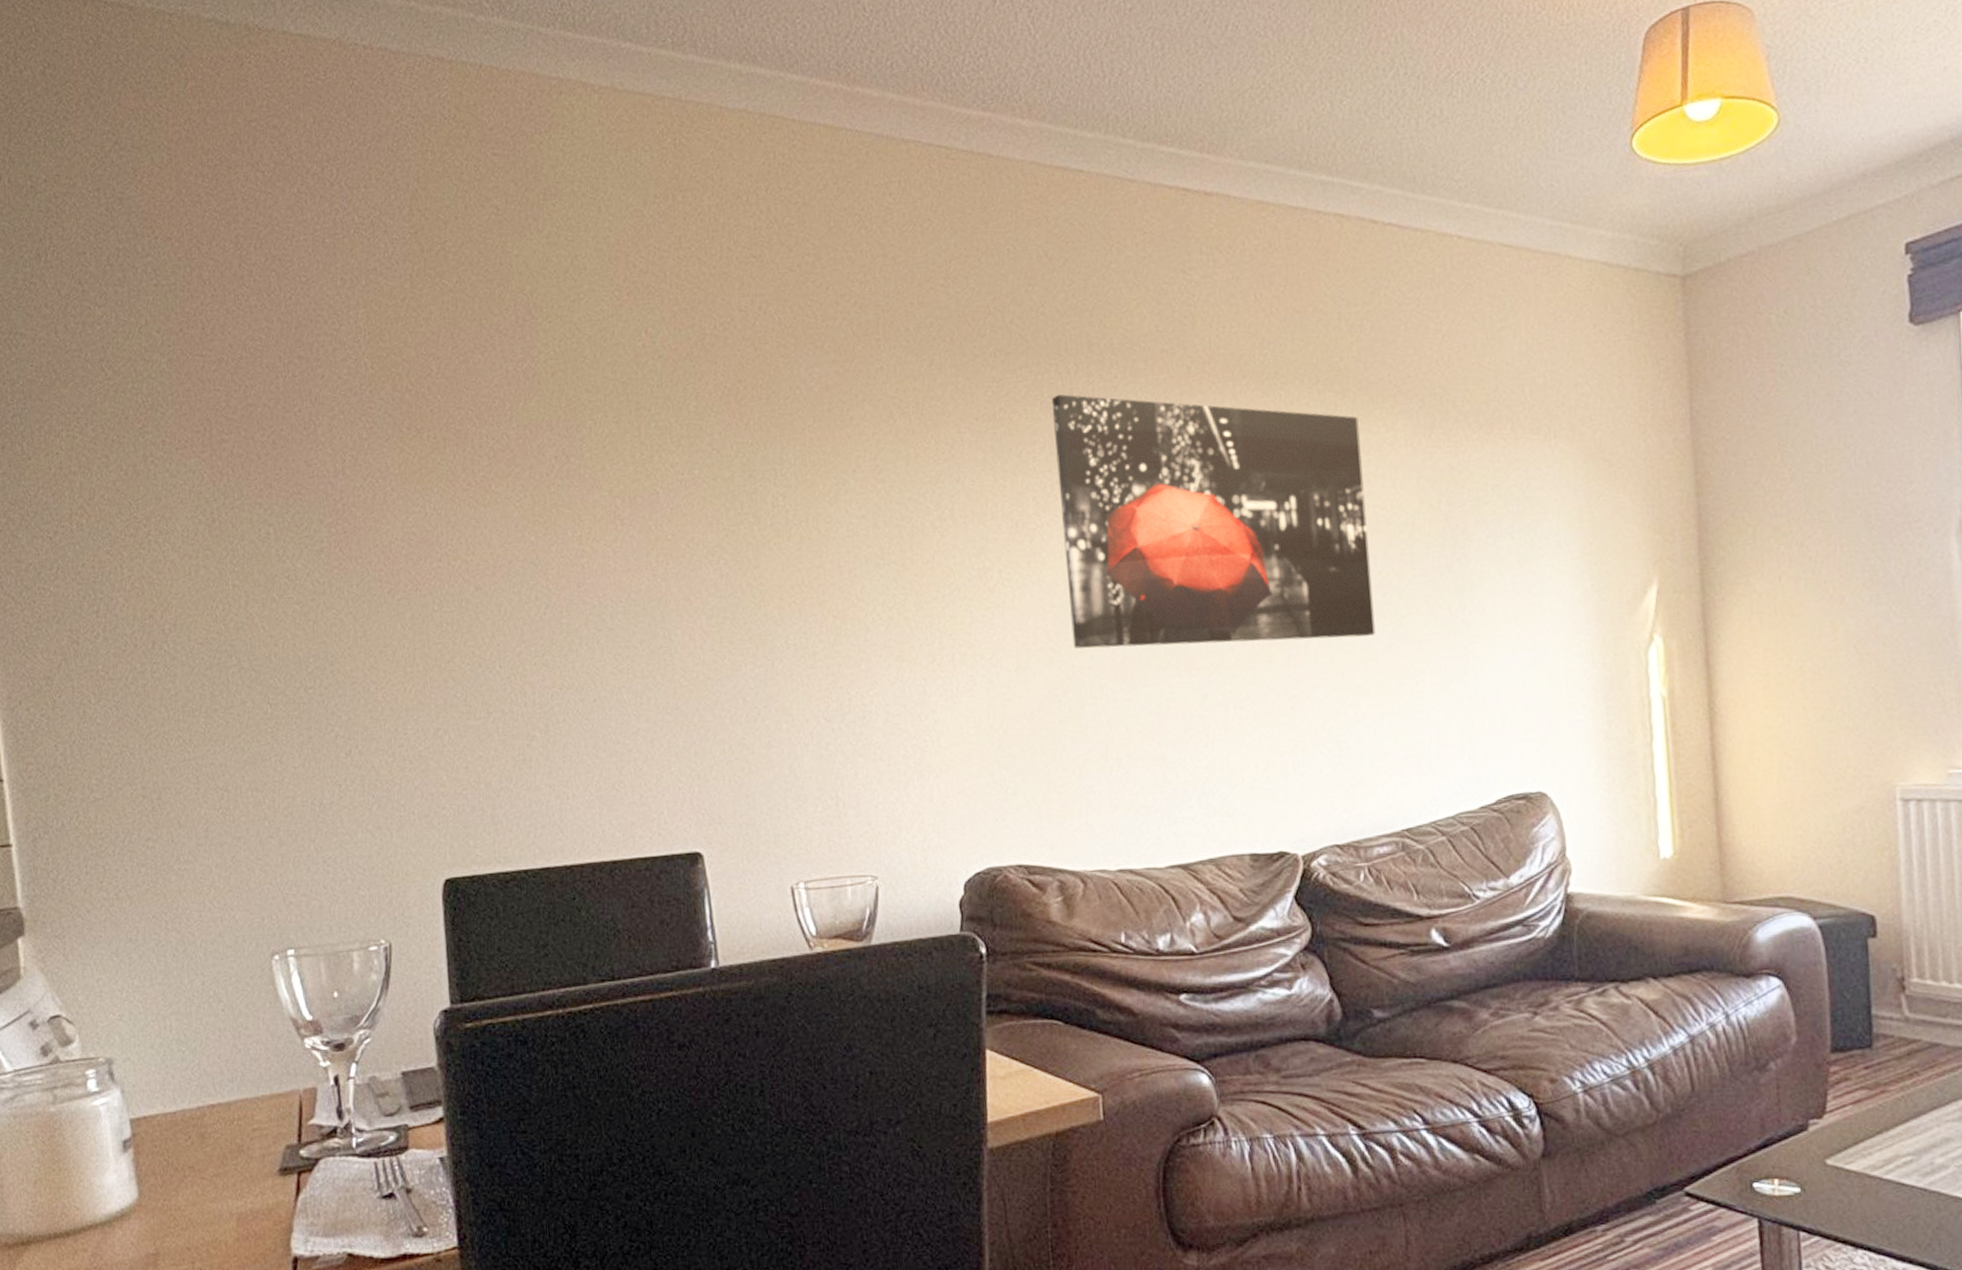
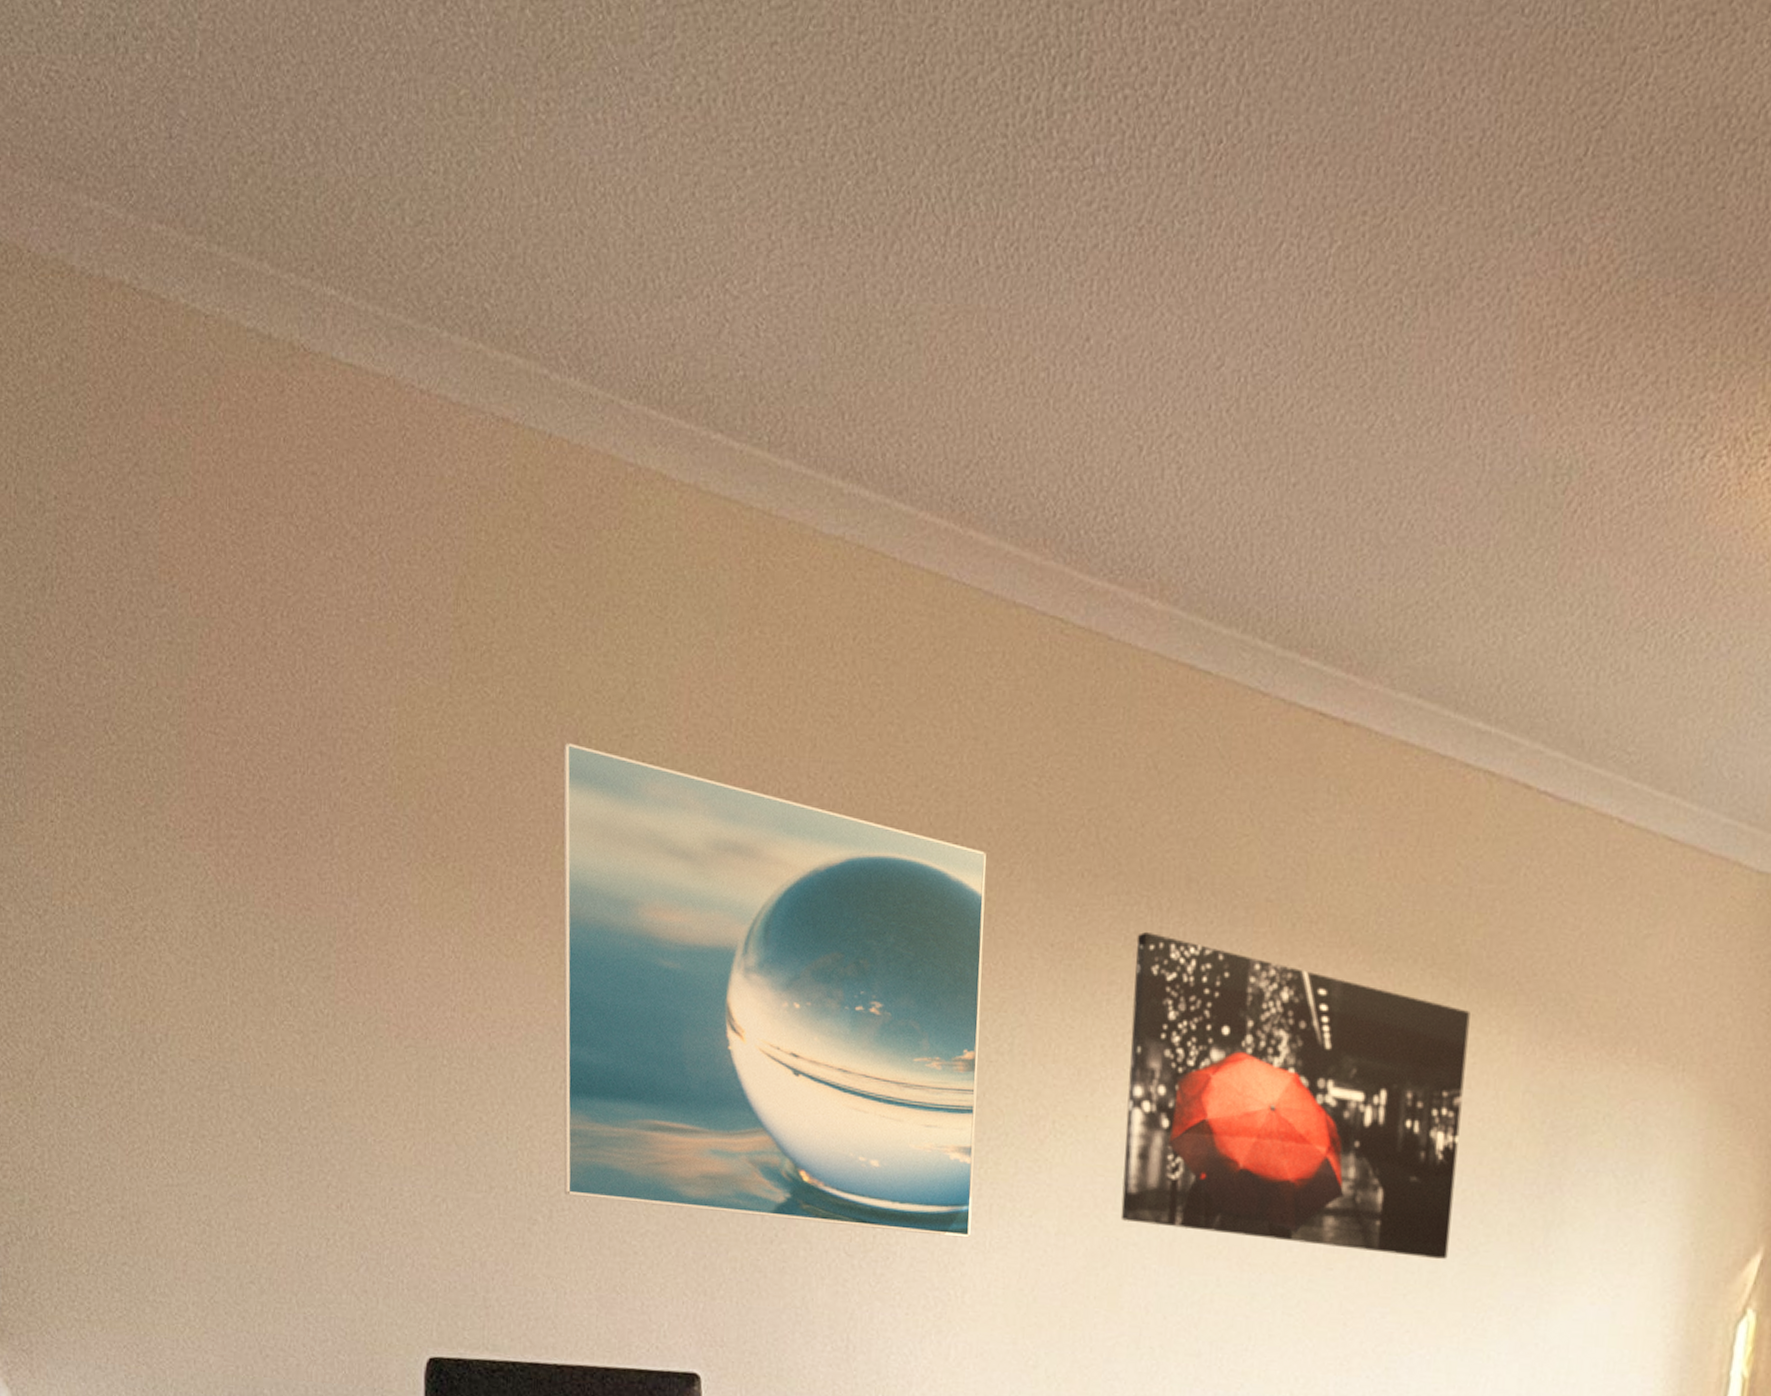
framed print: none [518,314,938,709] -> present [563,742,987,1238]

